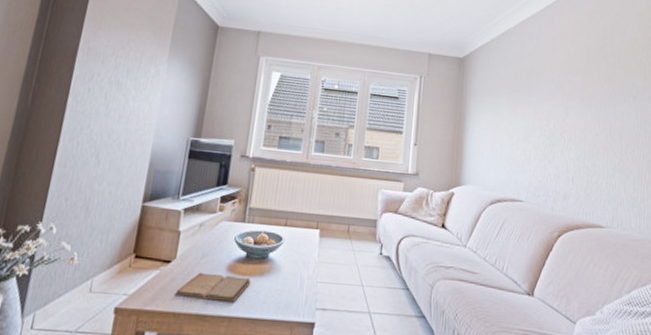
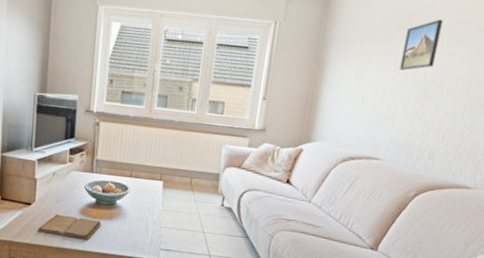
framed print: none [527,78,555,120] -> present [399,19,444,70]

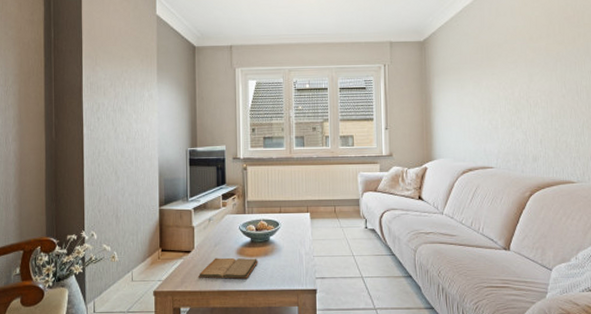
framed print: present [399,19,444,70] -> none [491,48,518,91]

